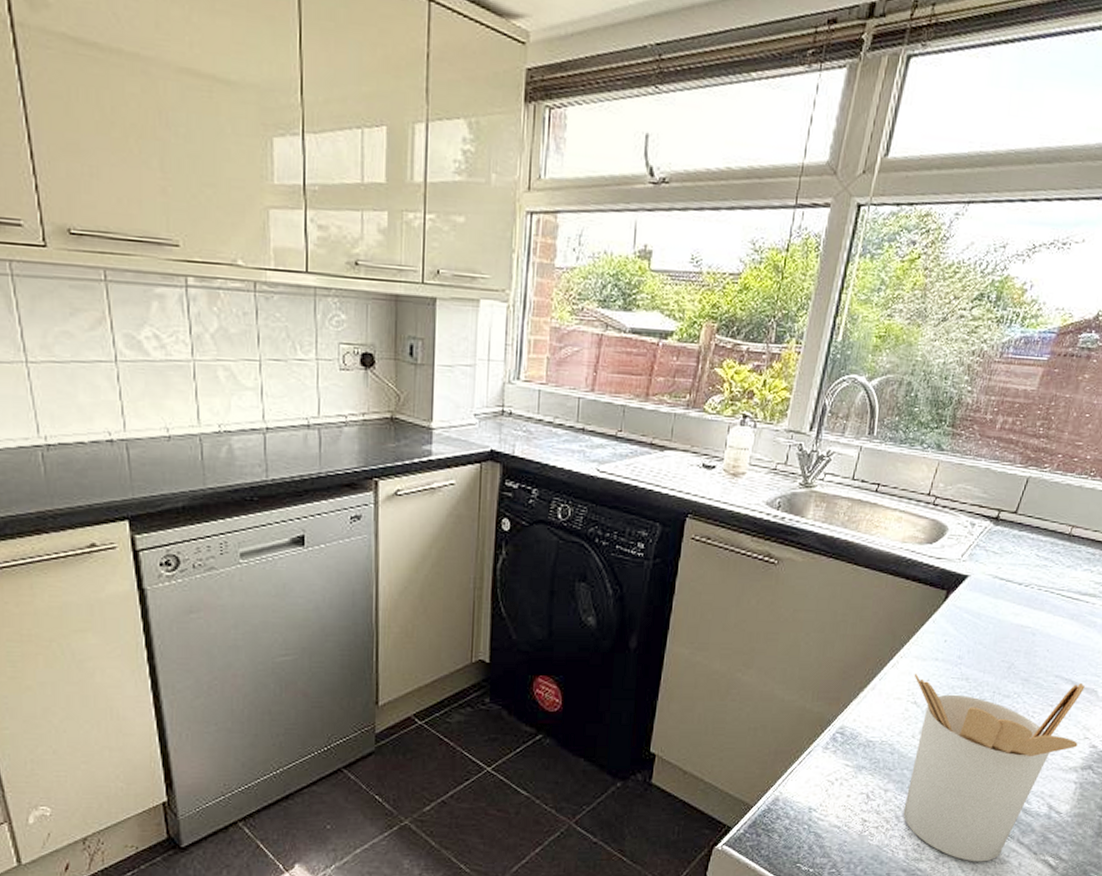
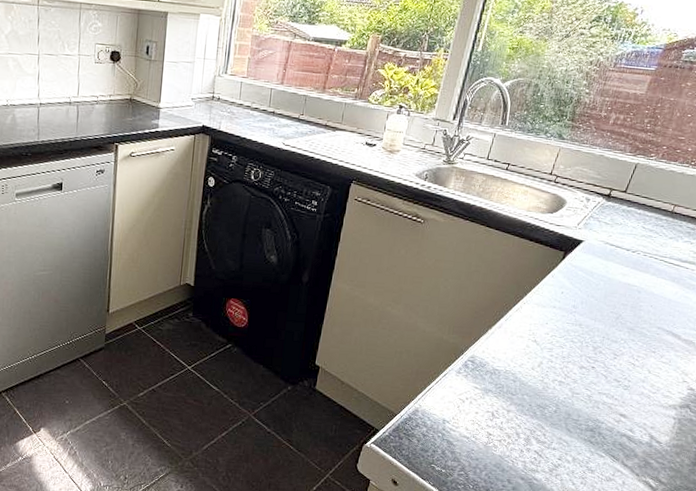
utensil holder: present [903,674,1085,862] -> none [522,318,684,478]

